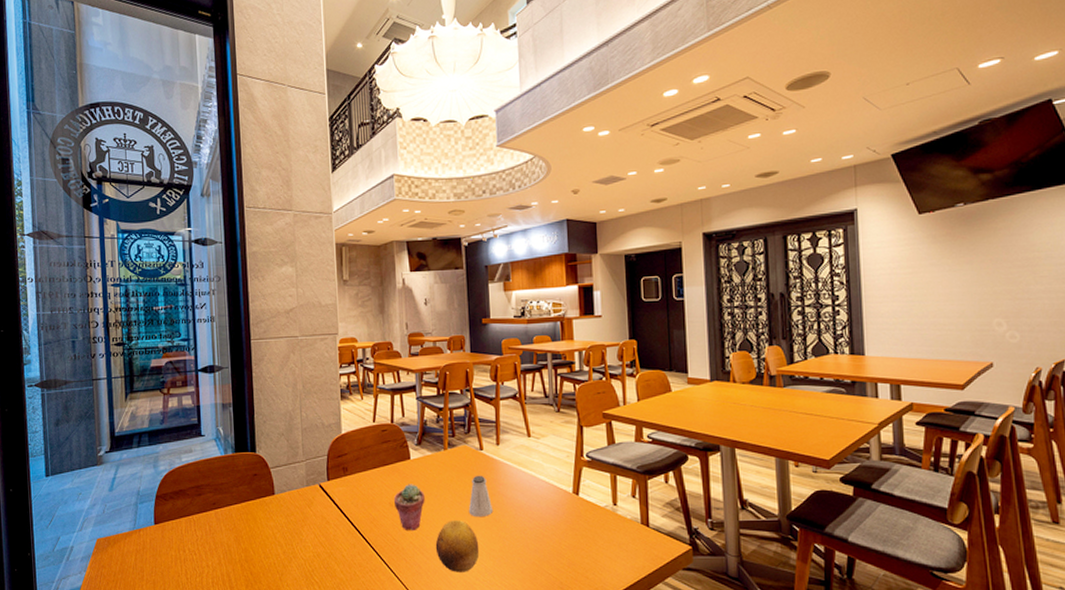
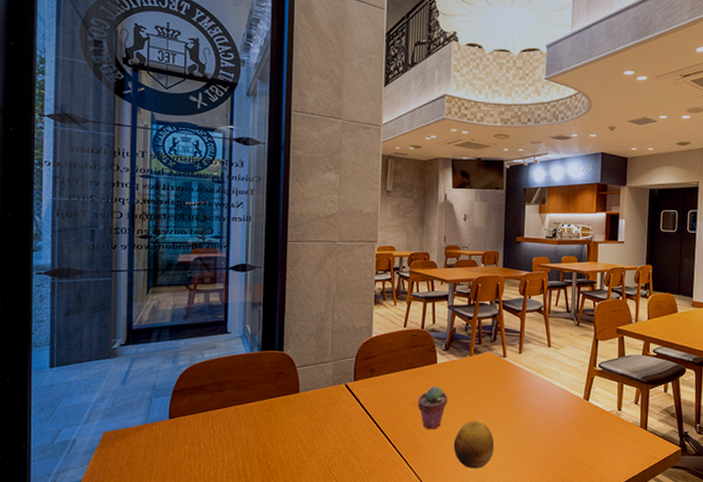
saltshaker: present [468,475,494,518] -> none [487,380,511,419]

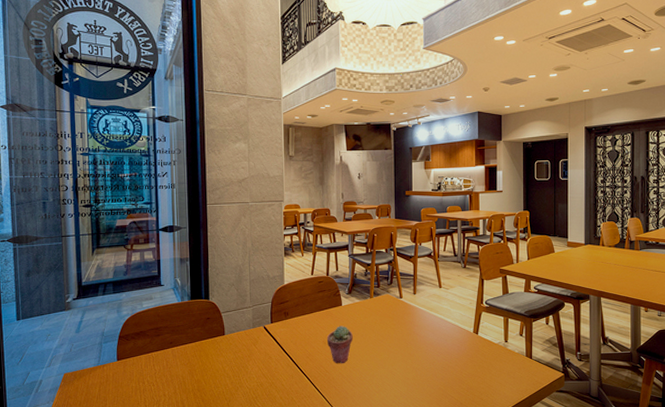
fruit: present [453,421,495,469] -> none [360,355,396,397]

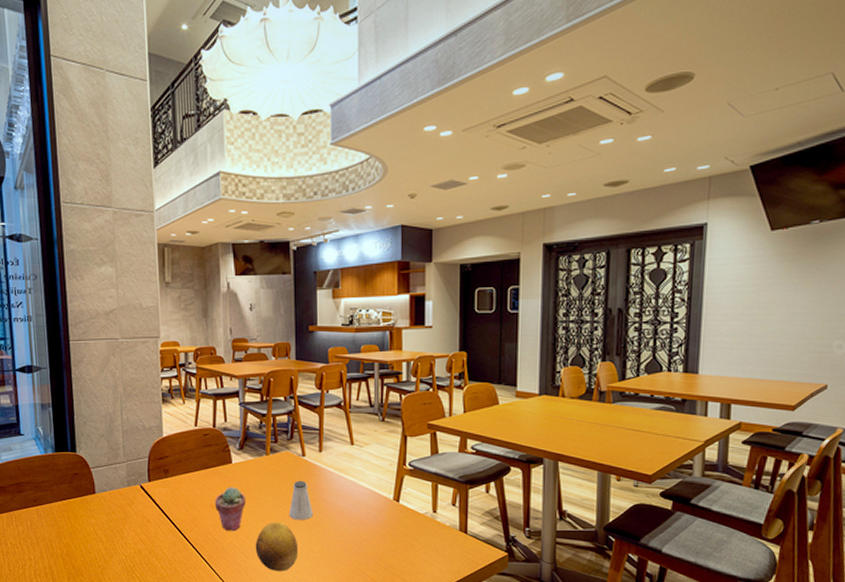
fruit: none [360,355,396,397] -> present [255,523,299,571]
saltshaker: none [388,318,409,353] -> present [288,480,314,521]

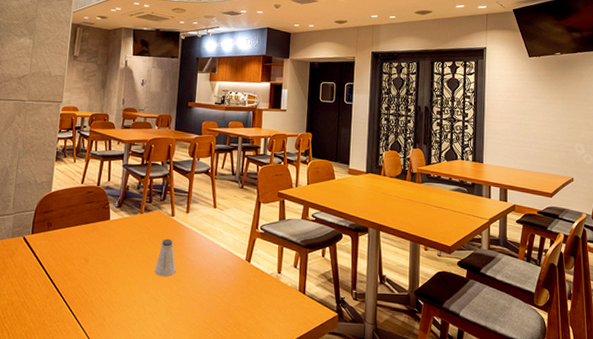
potted succulent: present [214,487,246,531] -> none [89,242,118,285]
fruit: present [255,523,299,571] -> none [120,278,160,327]

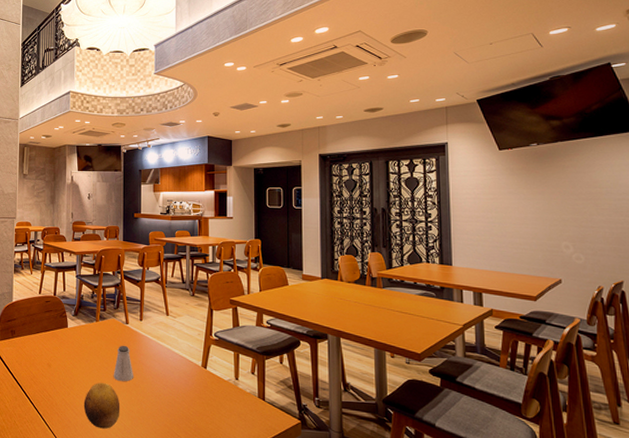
fruit: none [120,278,160,327] -> present [83,383,120,429]

